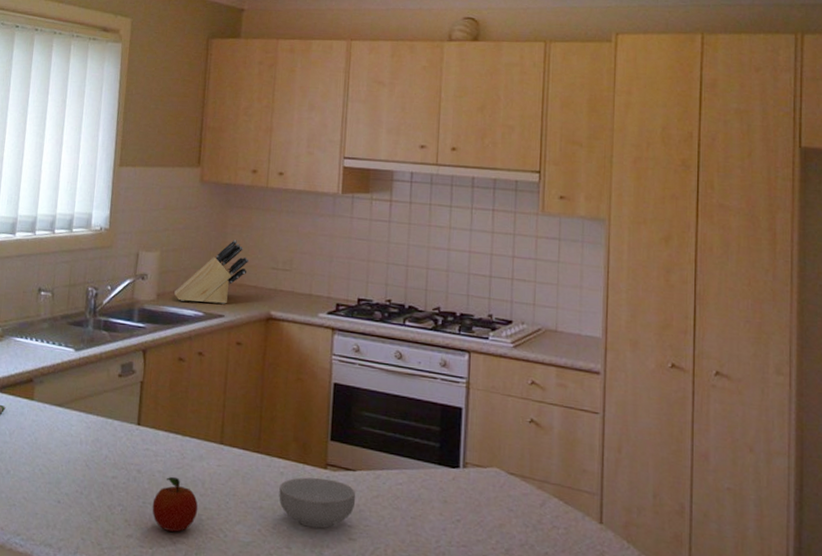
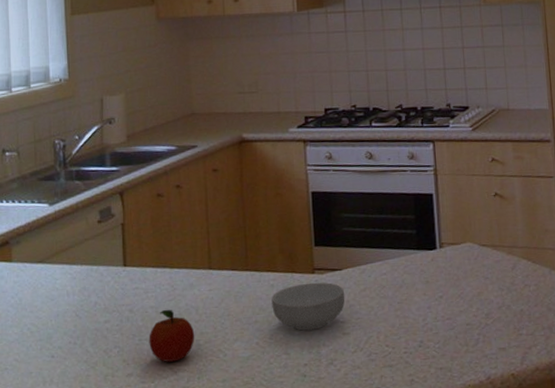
knife block: present [174,240,250,304] -> none [144,71,216,139]

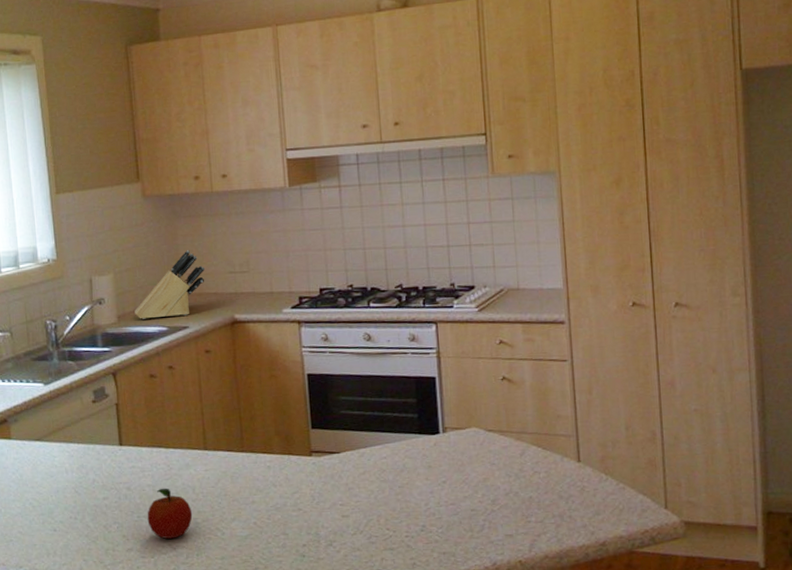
knife block: none [144,71,216,139] -> present [135,250,206,319]
cereal bowl: present [271,282,345,331] -> none [268,464,344,512]

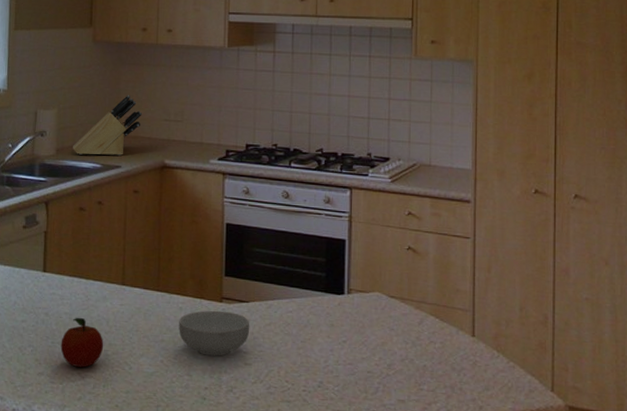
cereal bowl: none [268,464,344,512] -> present [179,310,250,356]

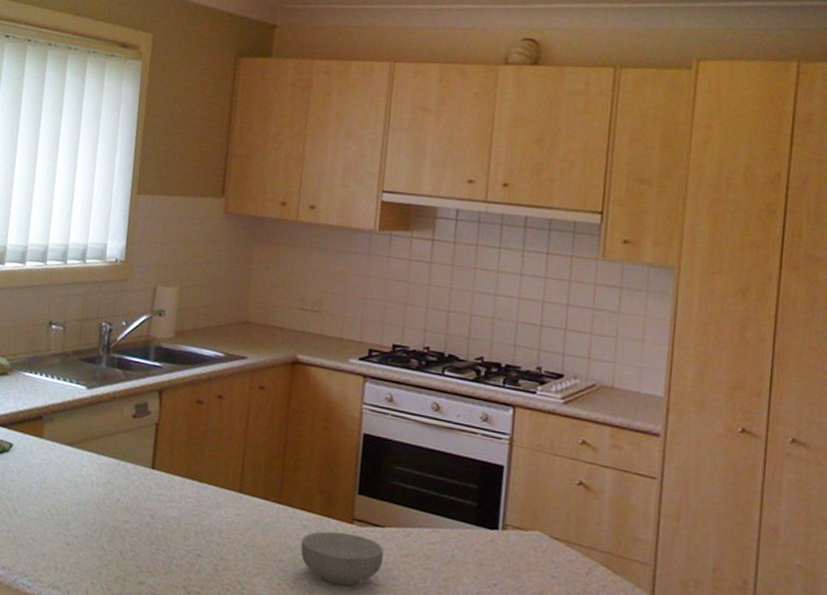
fruit: present [60,317,104,368] -> none [165,523,215,582]
knife block: present [73,95,143,156] -> none [193,277,276,345]

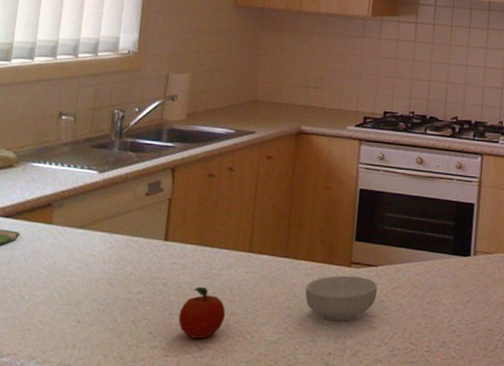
fruit: none [165,523,215,582] -> present [178,286,226,339]

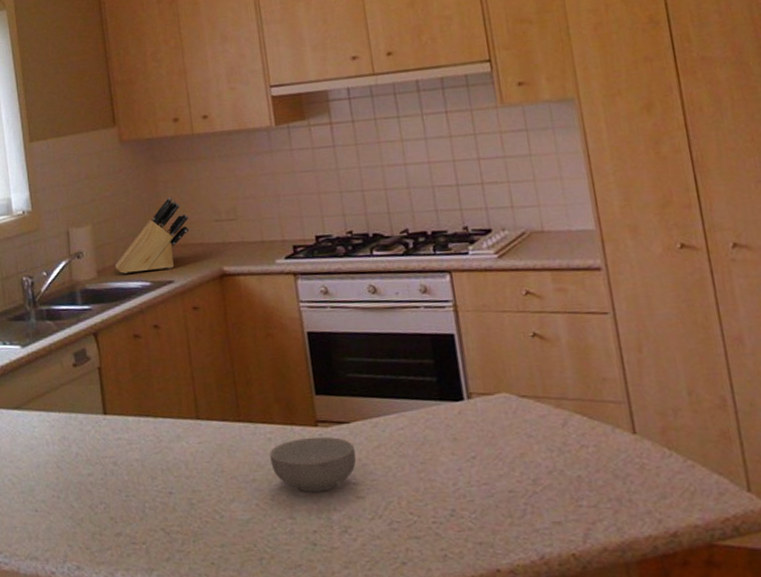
fruit: present [178,286,226,339] -> none [136,463,187,522]
knife block: none [205,60,282,121] -> present [115,197,190,274]

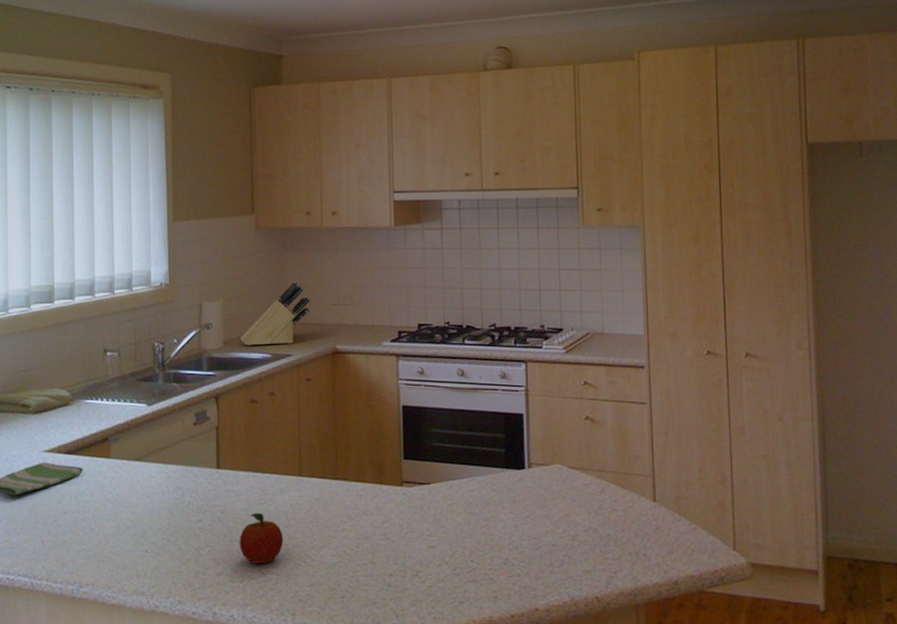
fruit: none [136,463,187,522] -> present [239,512,284,564]
cereal bowl: present [270,436,357,492] -> none [360,495,432,541]

